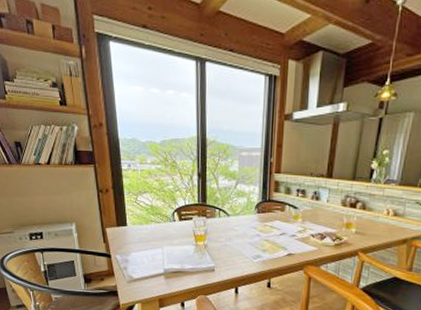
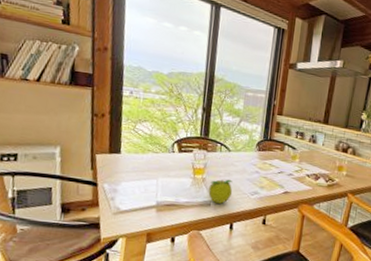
fruit: none [211,244,235,269] -> present [208,179,233,204]

